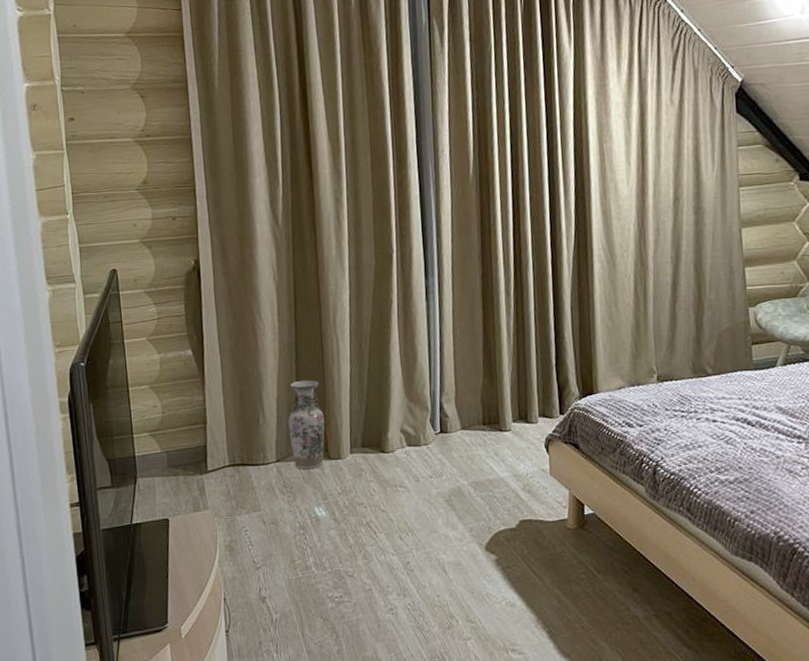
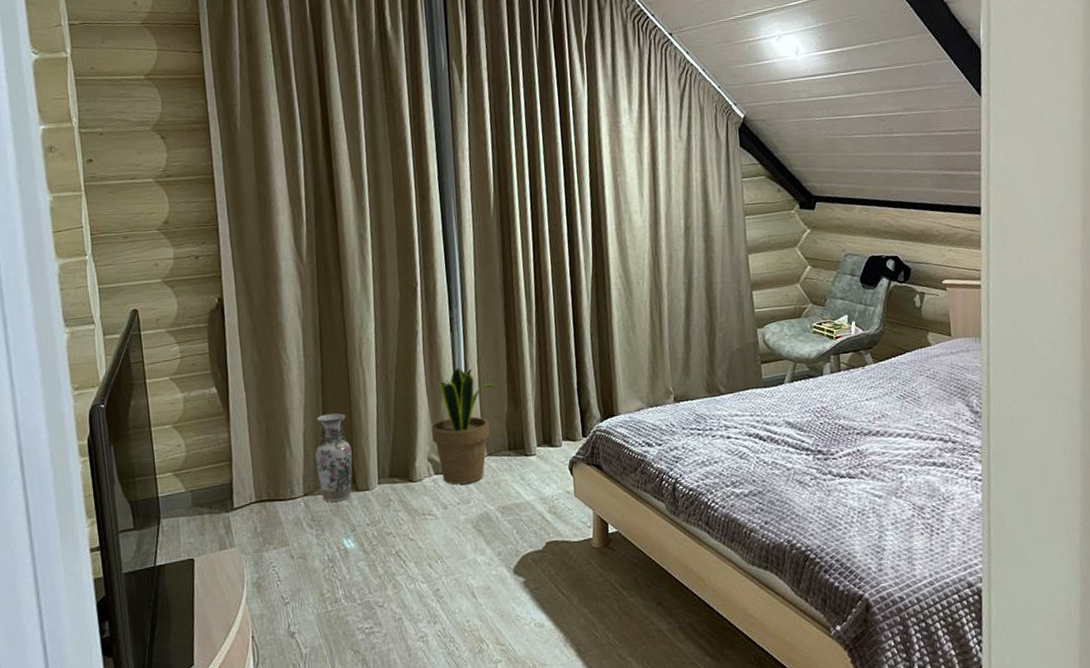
potted plant: none [405,338,471,458] -> present [431,368,496,485]

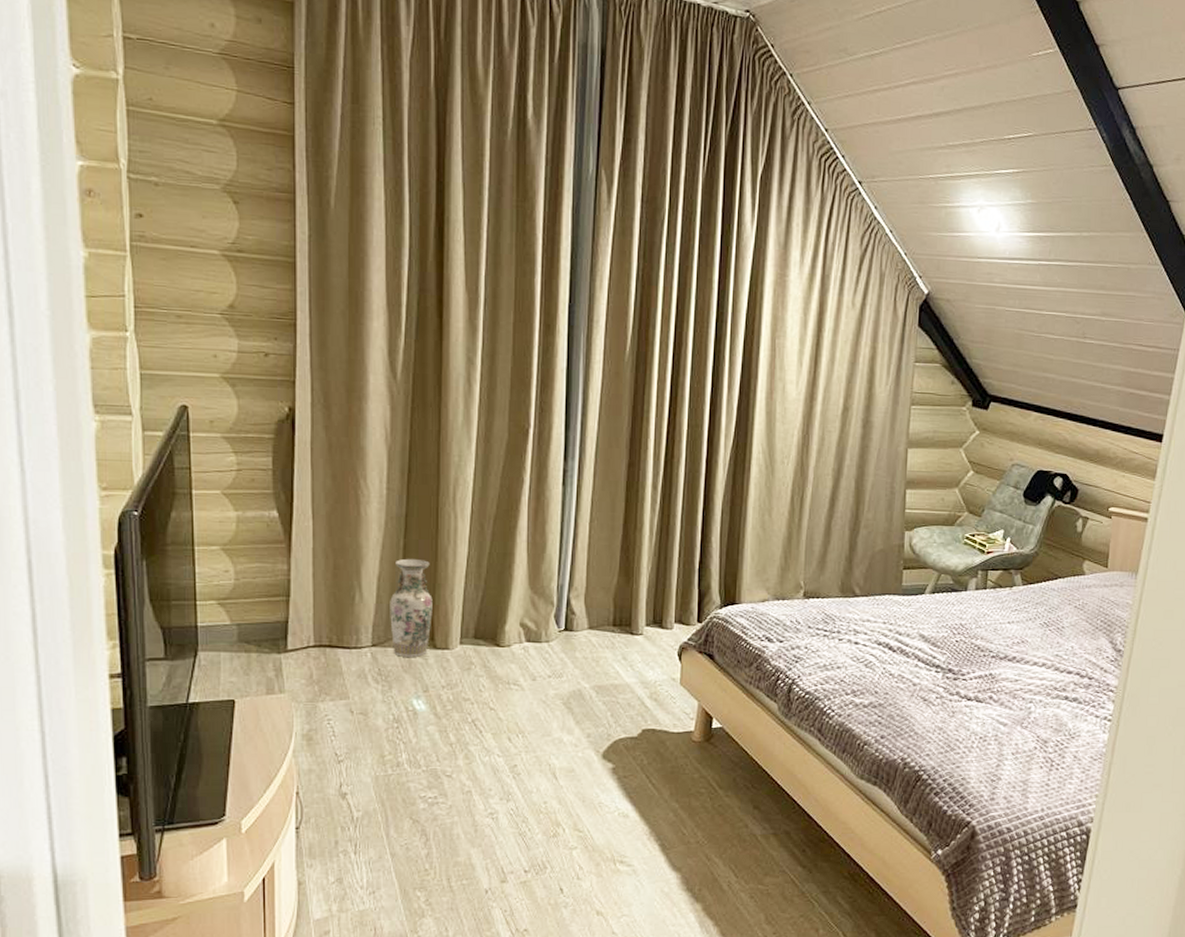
potted plant: present [431,368,496,485] -> none [528,527,607,656]

